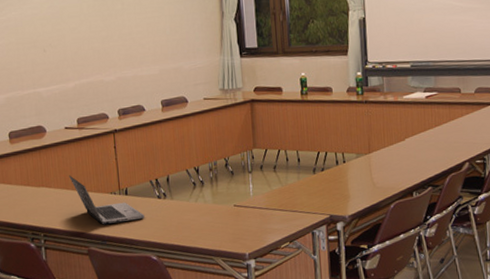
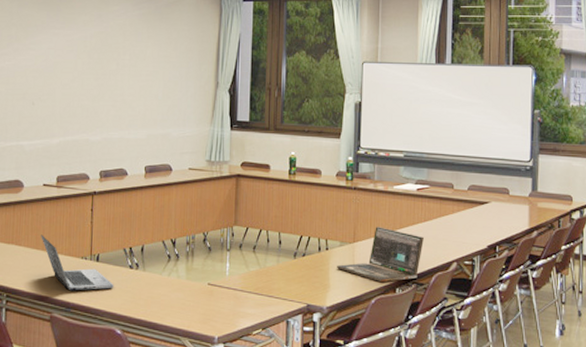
laptop: none [355,136,436,188] -> present [337,227,424,282]

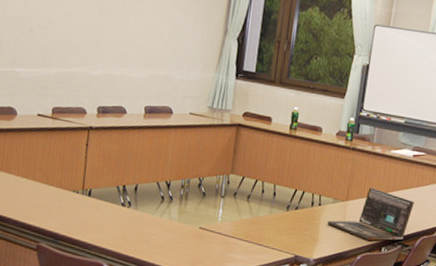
laptop: present [41,234,114,291] -> none [32,164,105,224]

